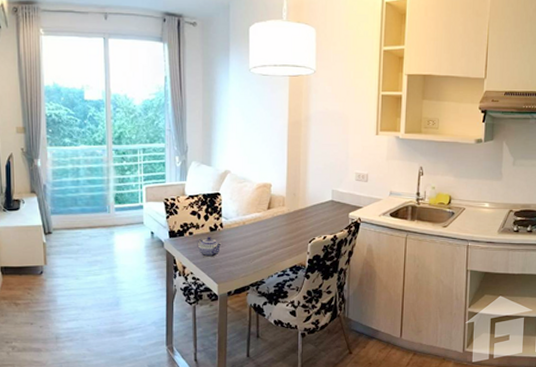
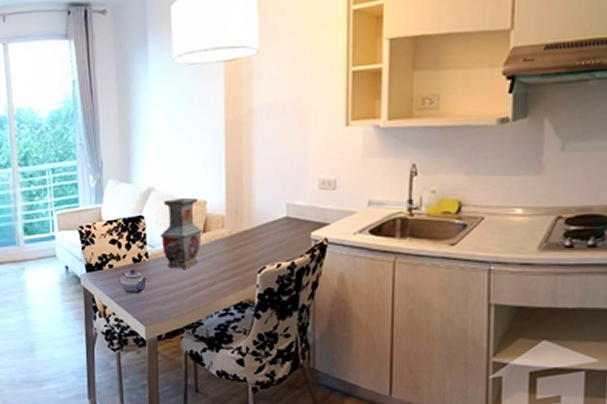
vase: none [233,181,268,238] -> present [159,198,203,269]

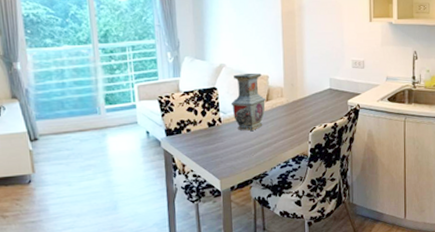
teapot: present [118,270,148,295] -> none [195,133,221,154]

